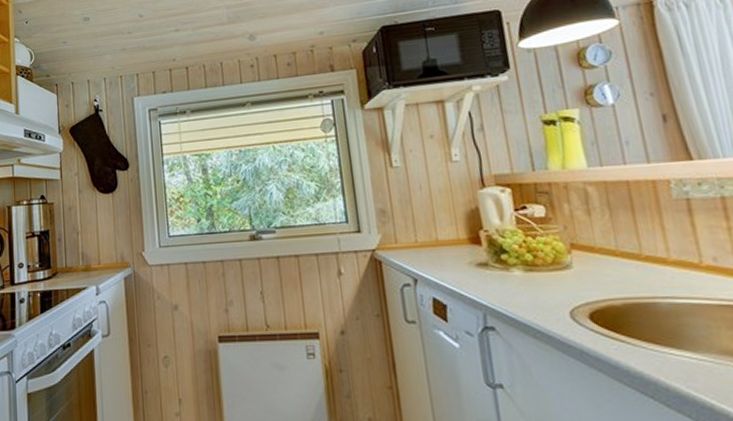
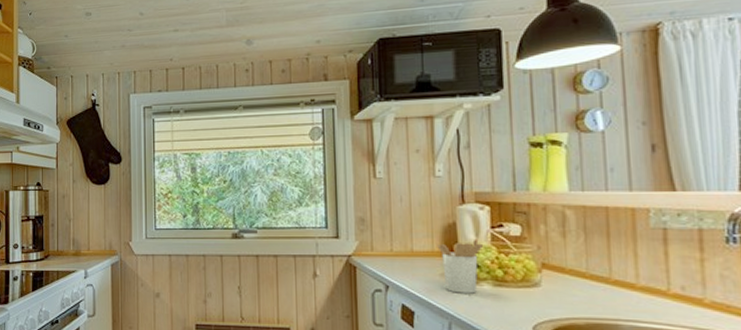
utensil holder: none [462,221,509,282] -> present [437,237,483,294]

